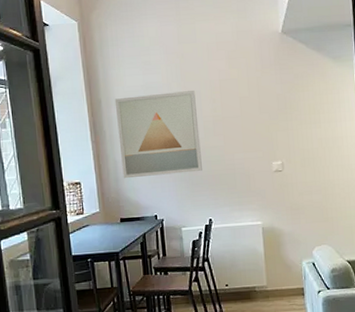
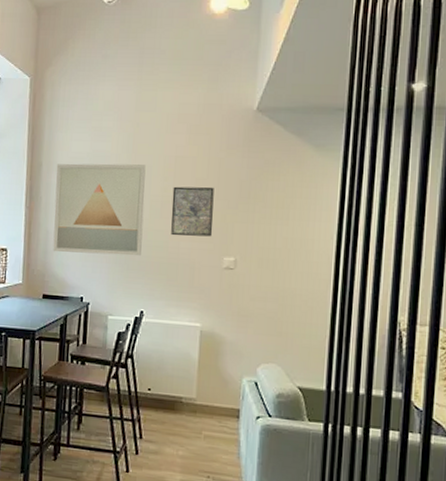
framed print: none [221,103,261,150] -> present [171,186,214,237]

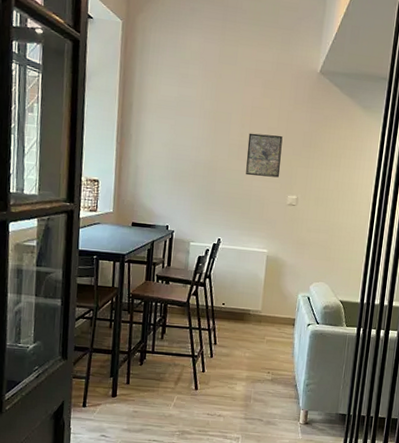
wall art: present [53,163,146,256] -> none [142,105,226,192]

